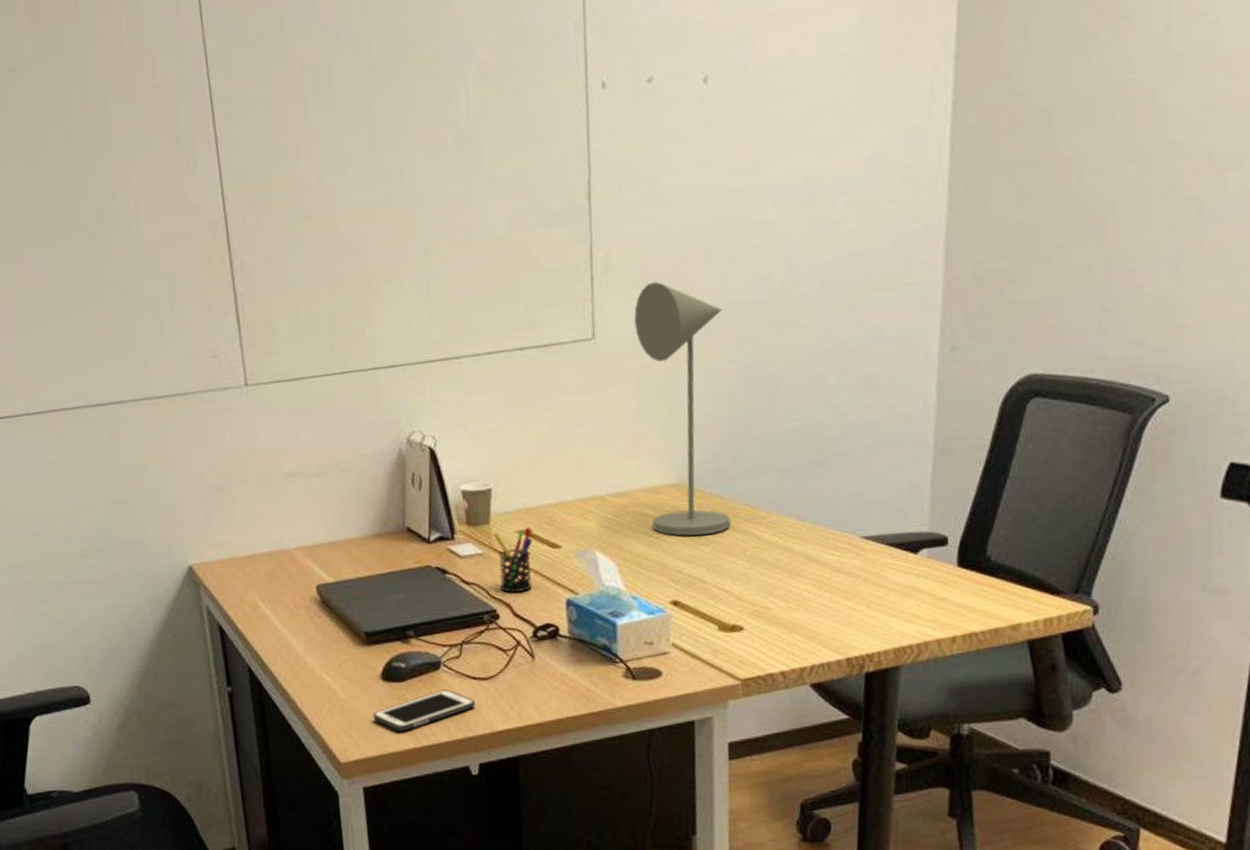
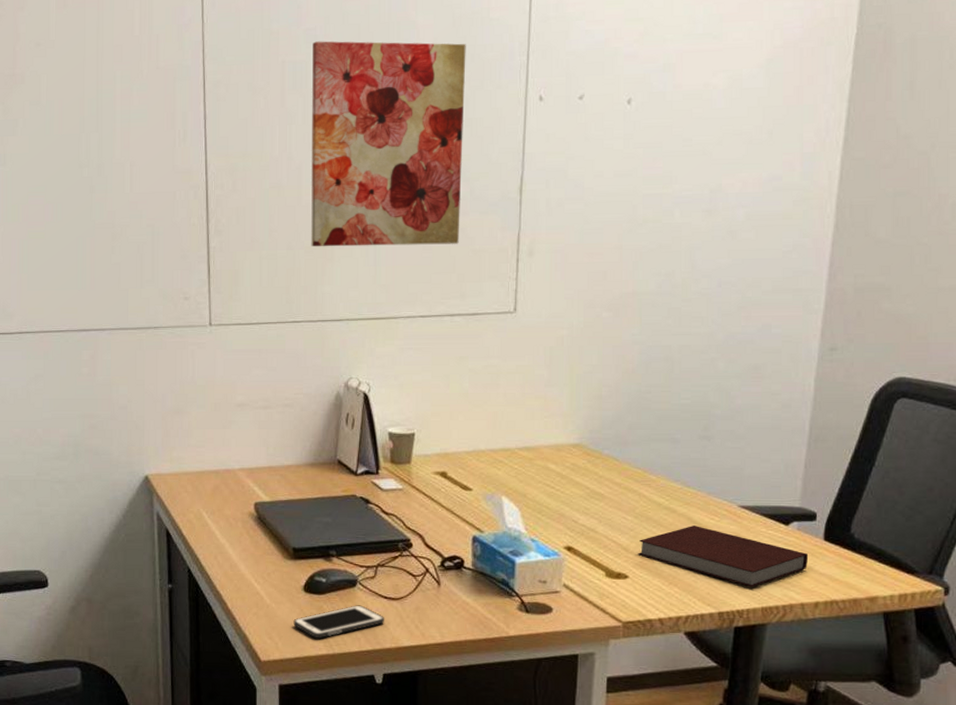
wall art: none [333,27,523,284] -> present [311,41,466,247]
pen holder: present [493,527,533,593] -> none [413,470,448,526]
desk lamp: present [634,281,731,536] -> none [552,268,630,491]
notebook: none [753,563,941,627] -> present [638,526,808,587]

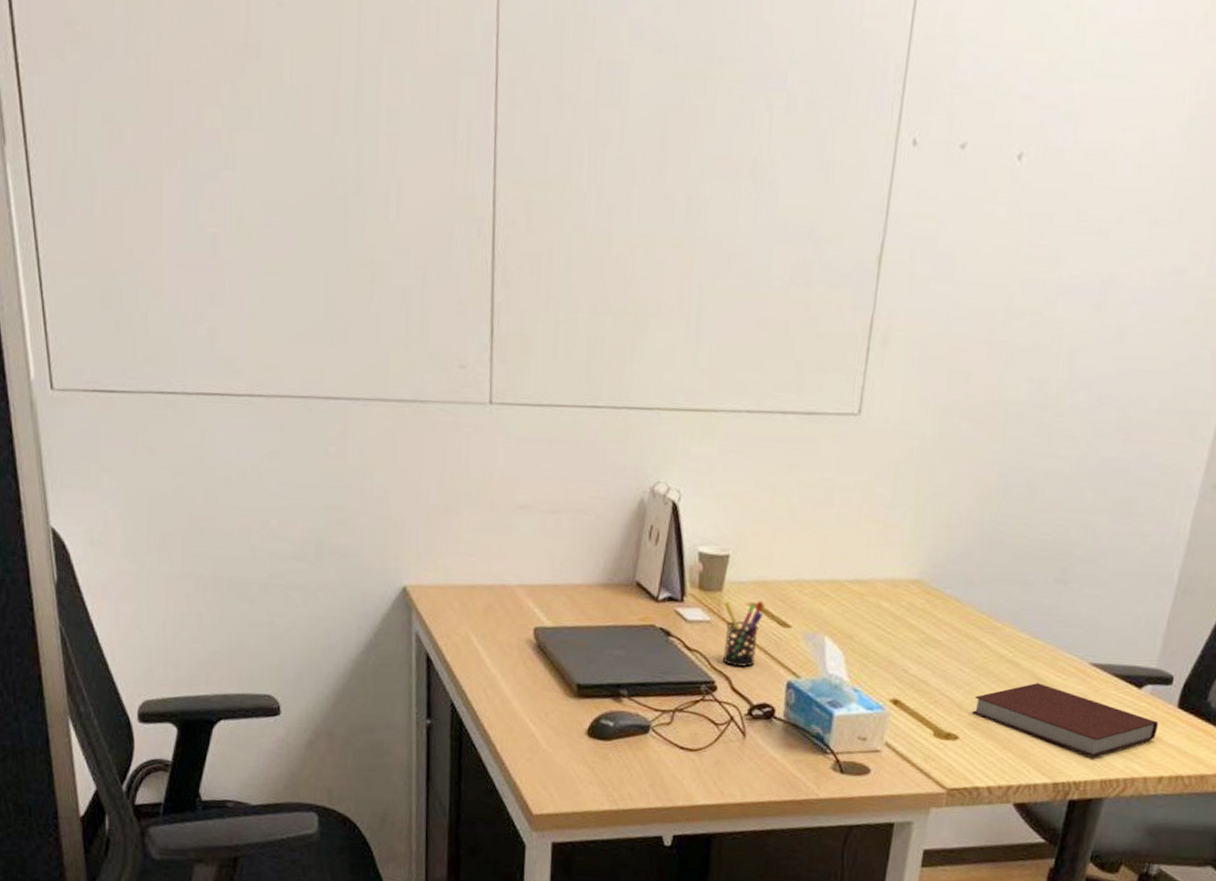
cell phone: present [293,605,384,638] -> none [572,755,679,791]
wall art: present [311,41,466,247] -> none [620,37,830,323]
pen holder: none [413,470,448,526] -> present [722,601,764,667]

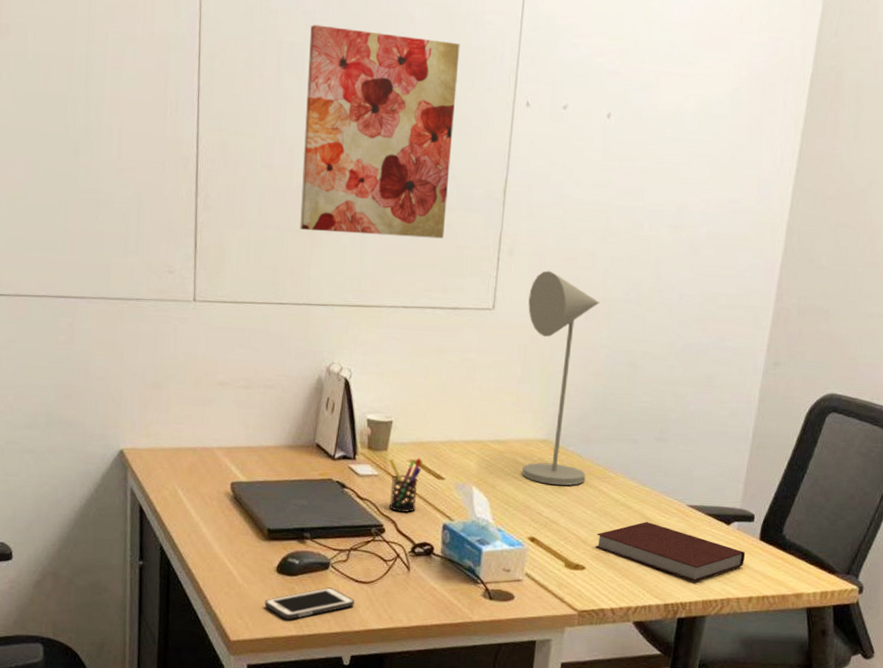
cell phone: none [572,755,679,791] -> present [264,587,354,619]
wall art: none [620,37,830,323] -> present [300,24,460,239]
desk lamp: none [886,364,995,637] -> present [522,270,600,486]

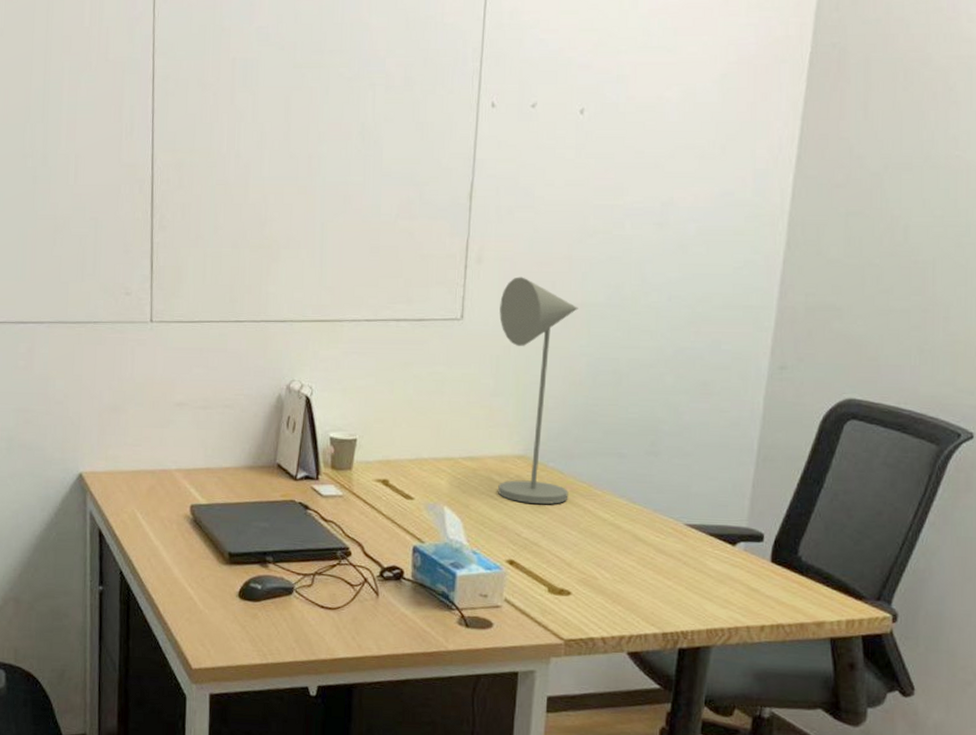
cell phone: present [264,587,354,619] -> none [226,613,320,647]
wall art: present [300,24,460,239] -> none [256,39,419,248]
pen holder: present [389,458,422,512] -> none [354,477,389,534]
notebook: present [595,522,745,582] -> none [581,543,754,608]

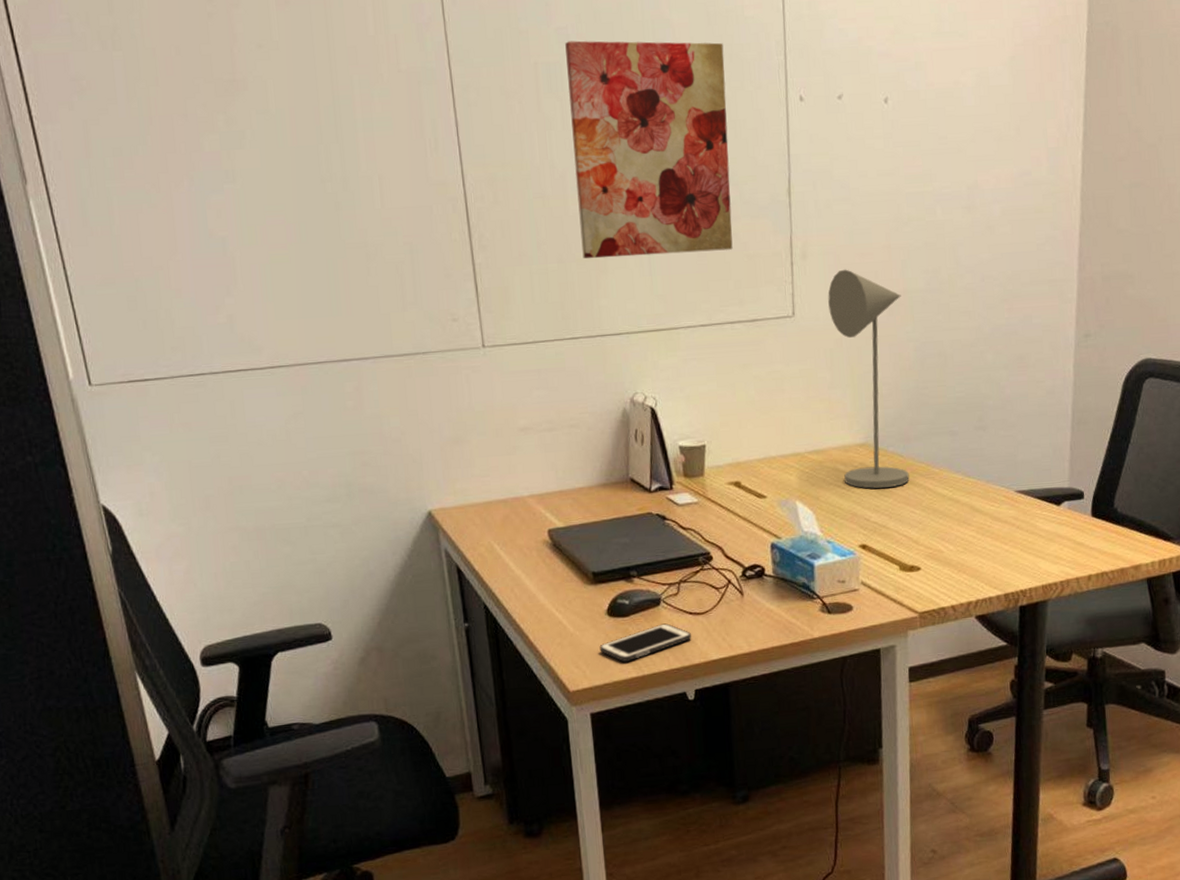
cell phone: none [226,613,320,647] -> present [599,623,691,662]
wall art: none [256,39,419,248] -> present [565,40,733,259]

